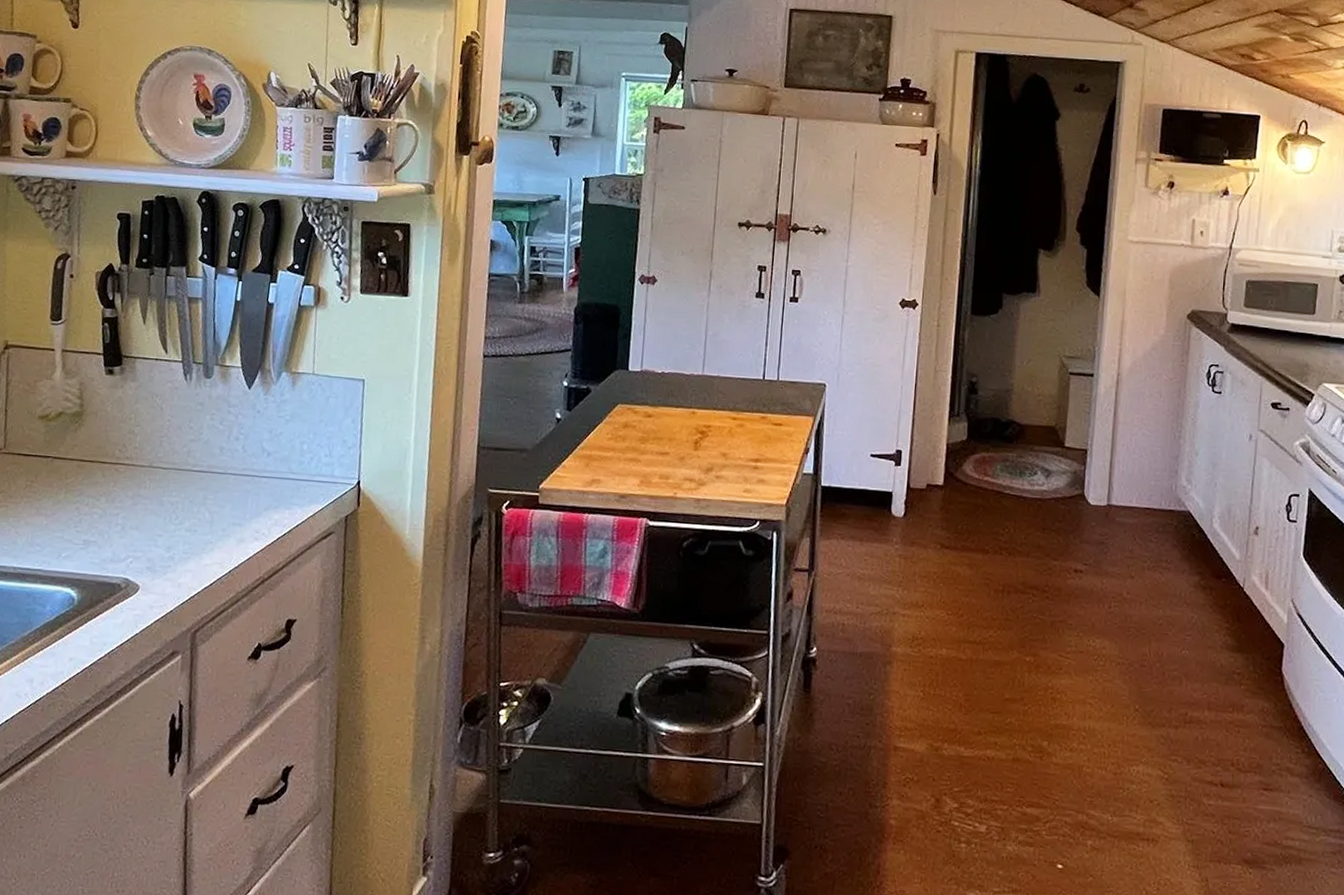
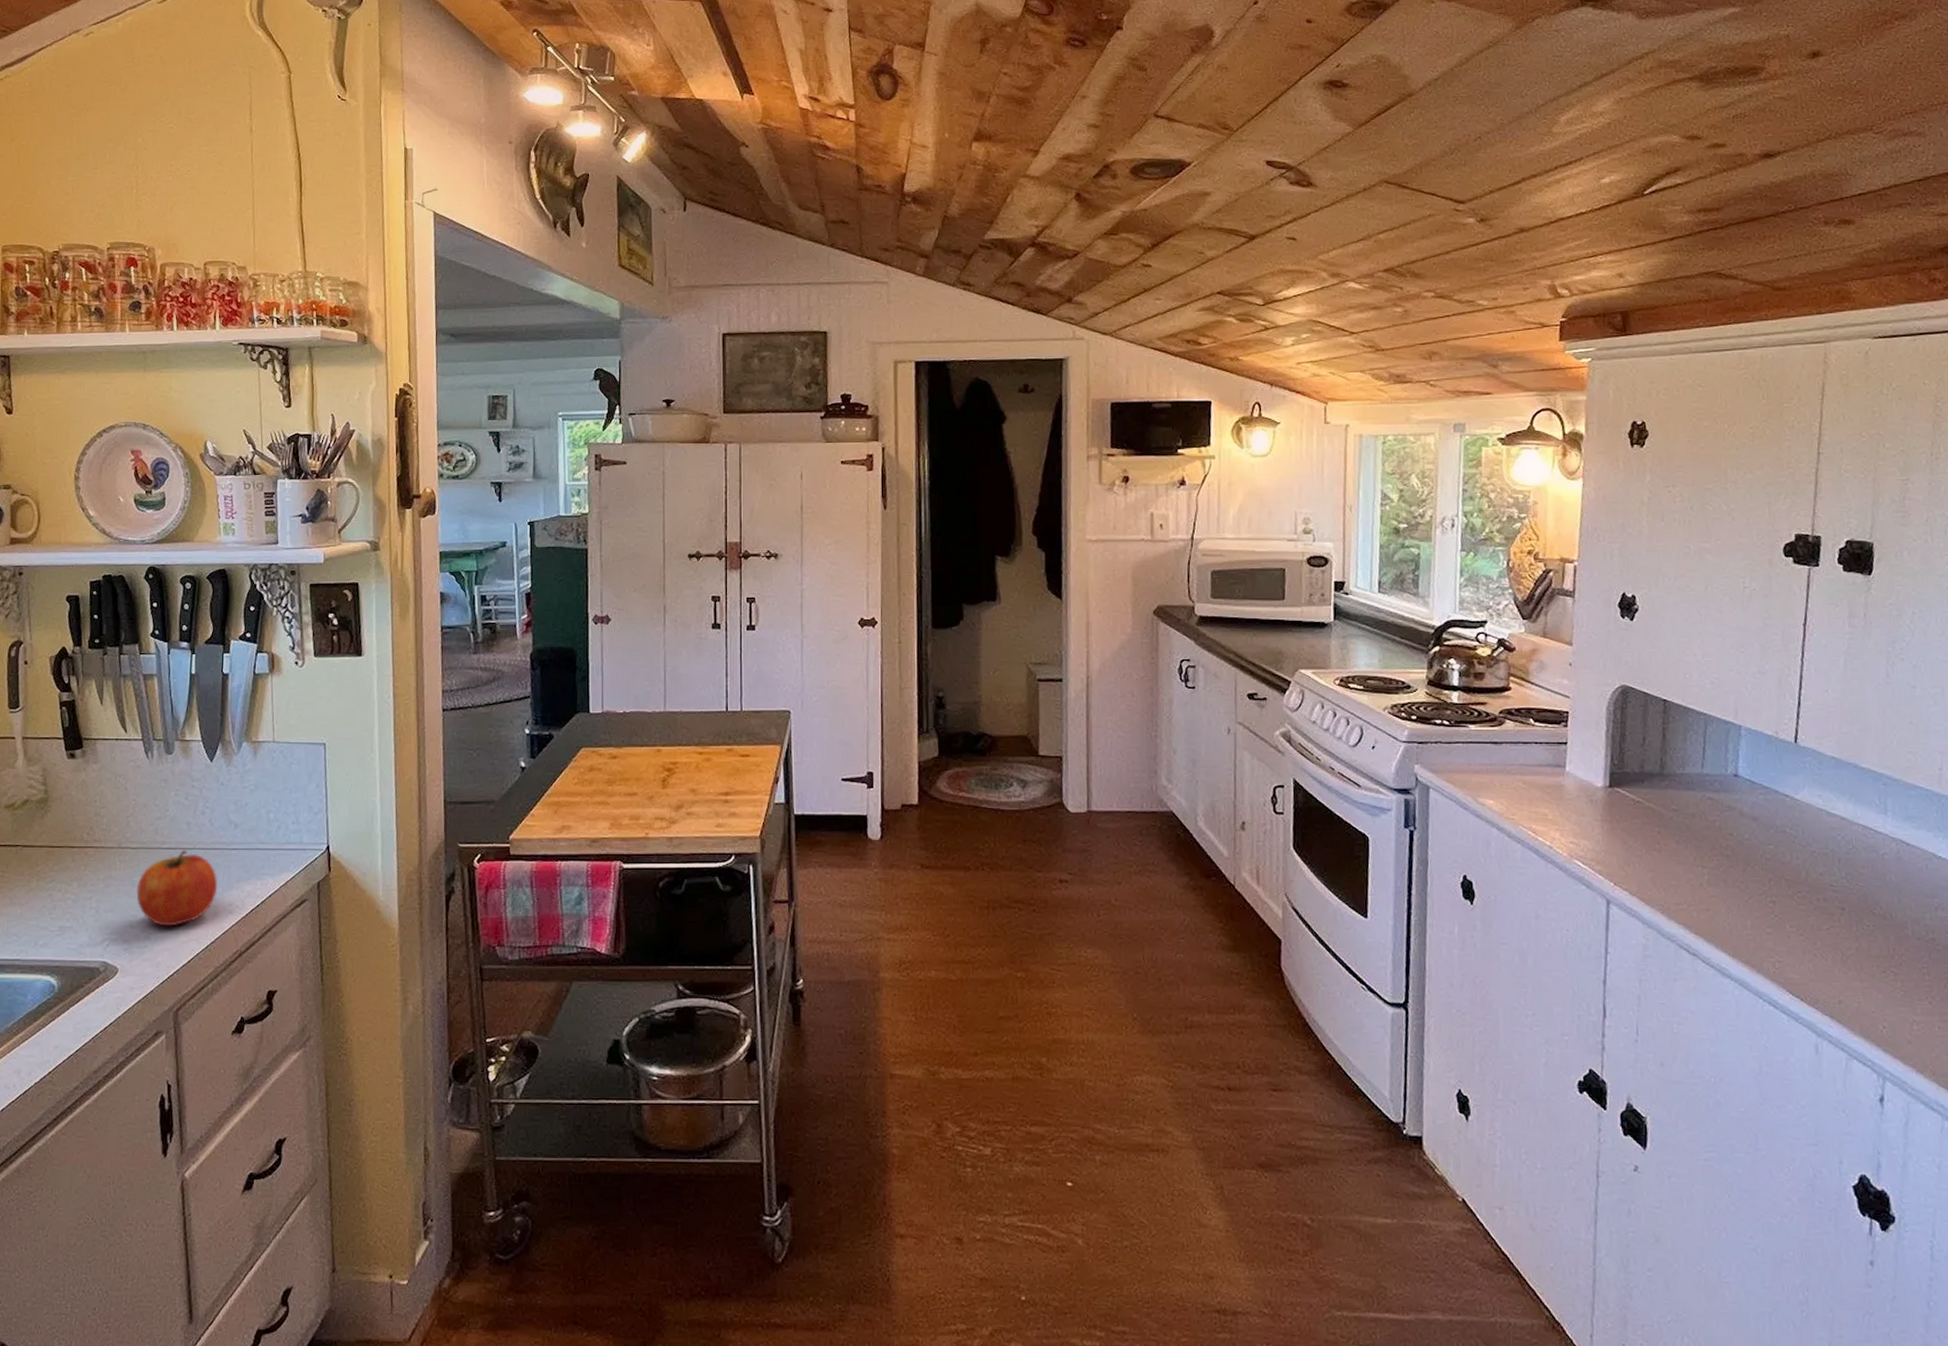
fruit: none [163,473,246,549] -> present [136,849,218,927]

